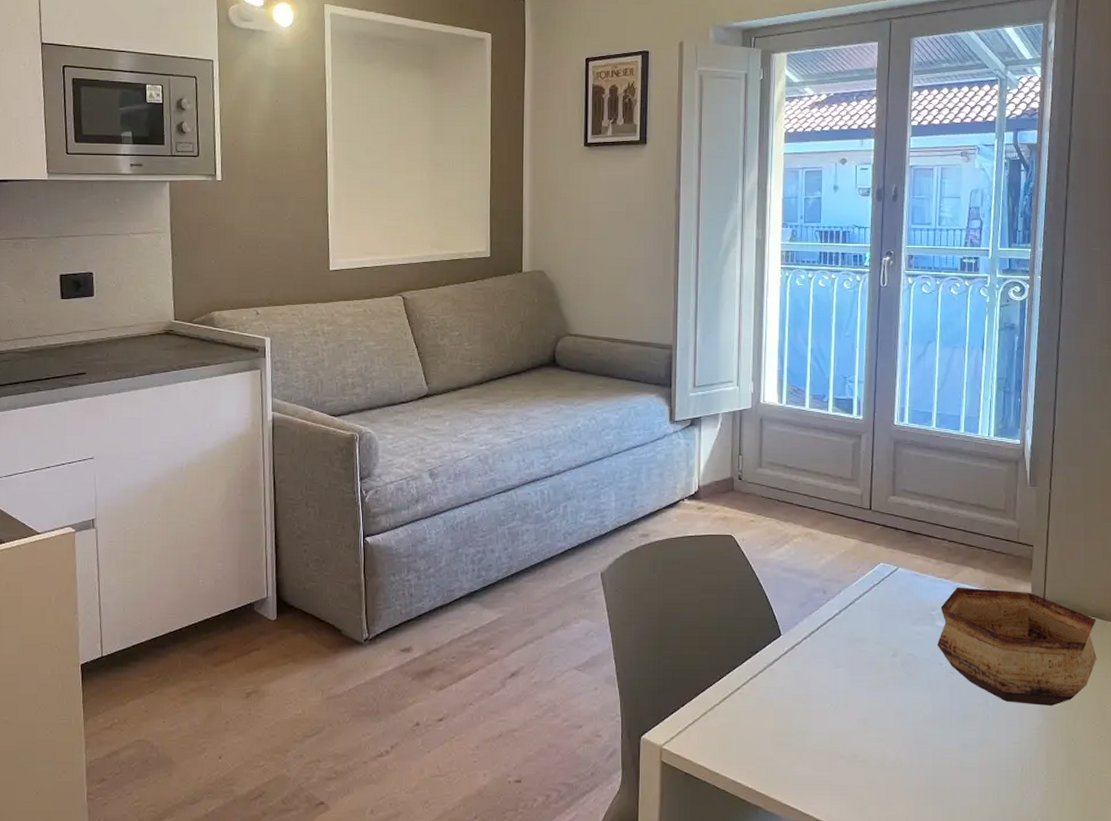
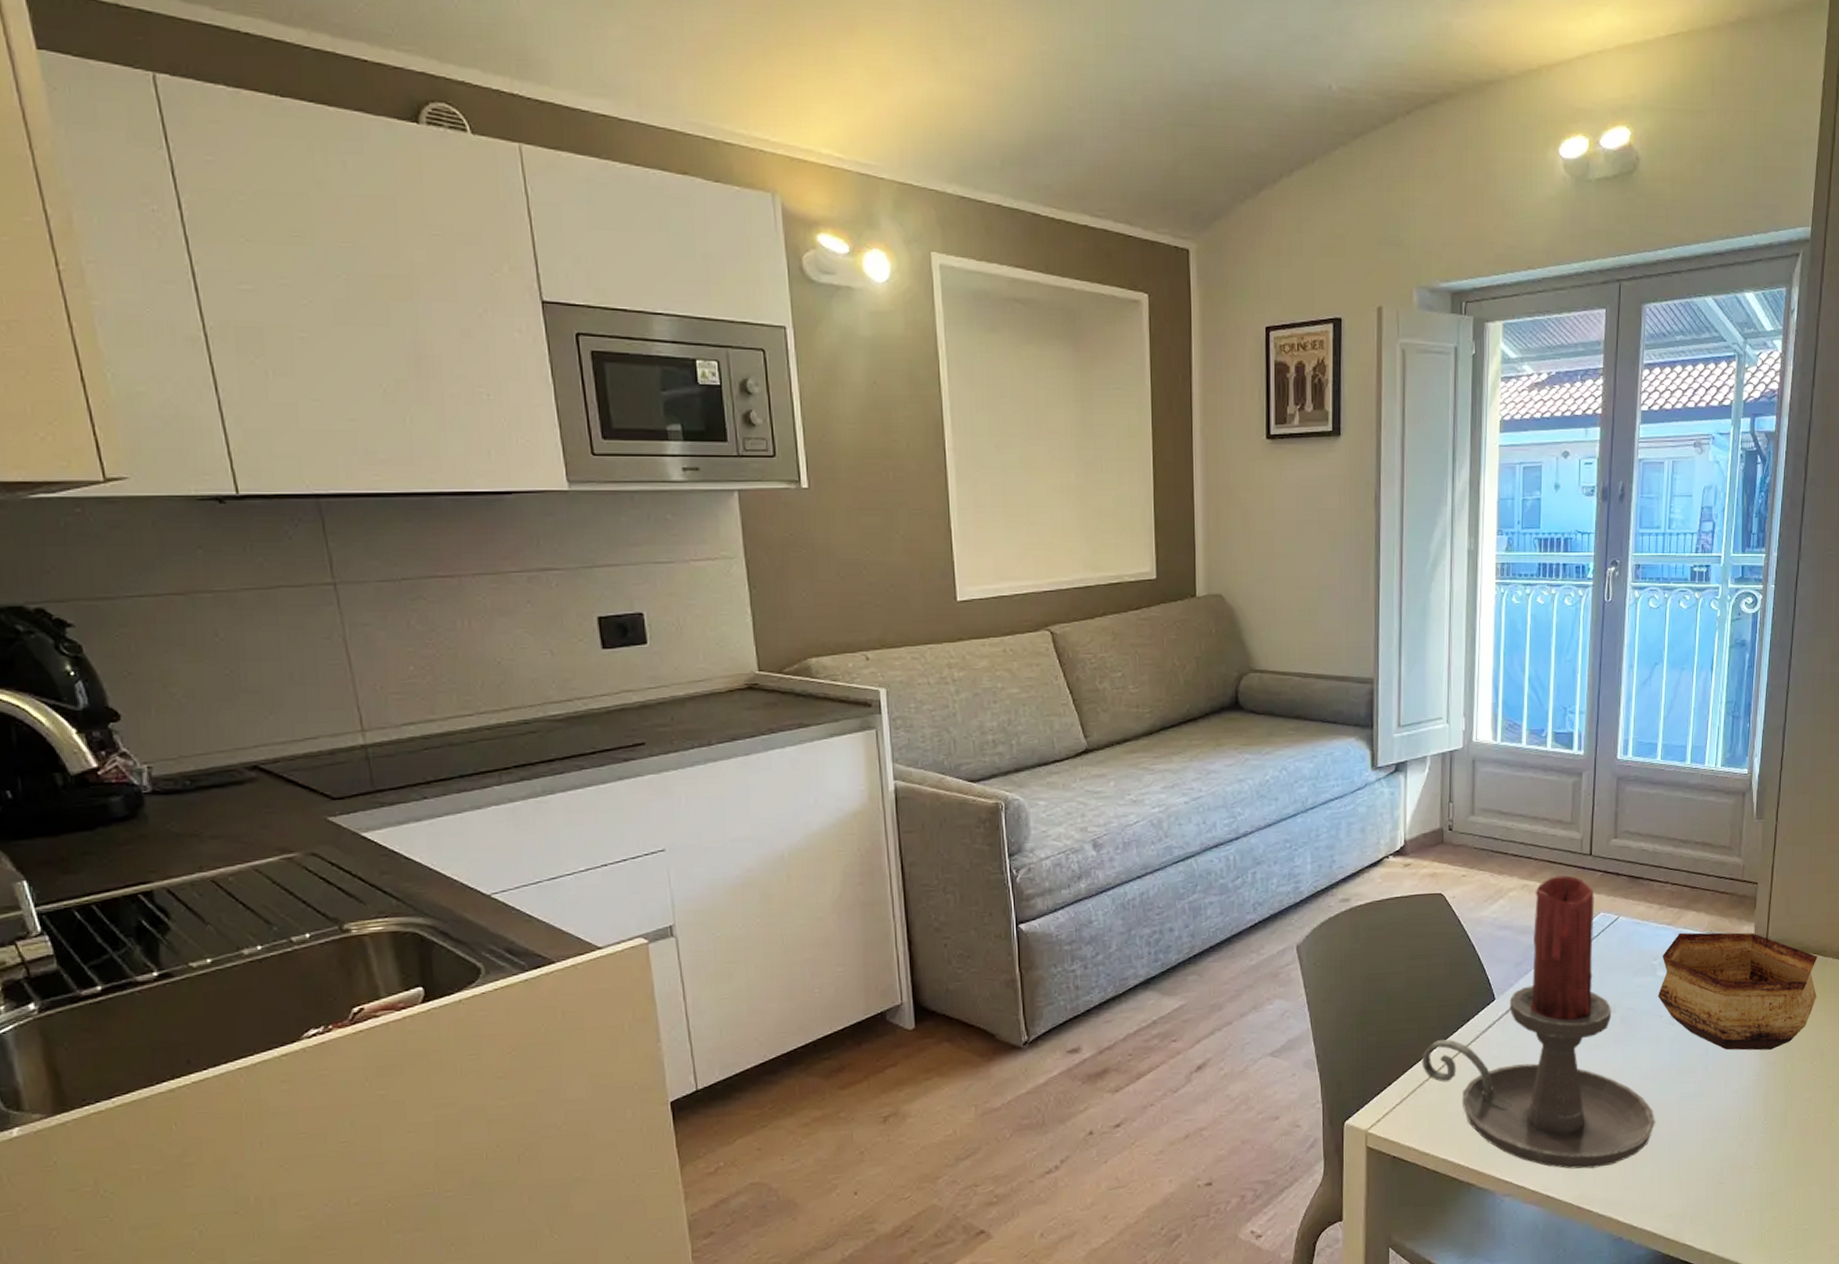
candle holder: none [712,527,938,804] -> present [1421,875,1656,1169]

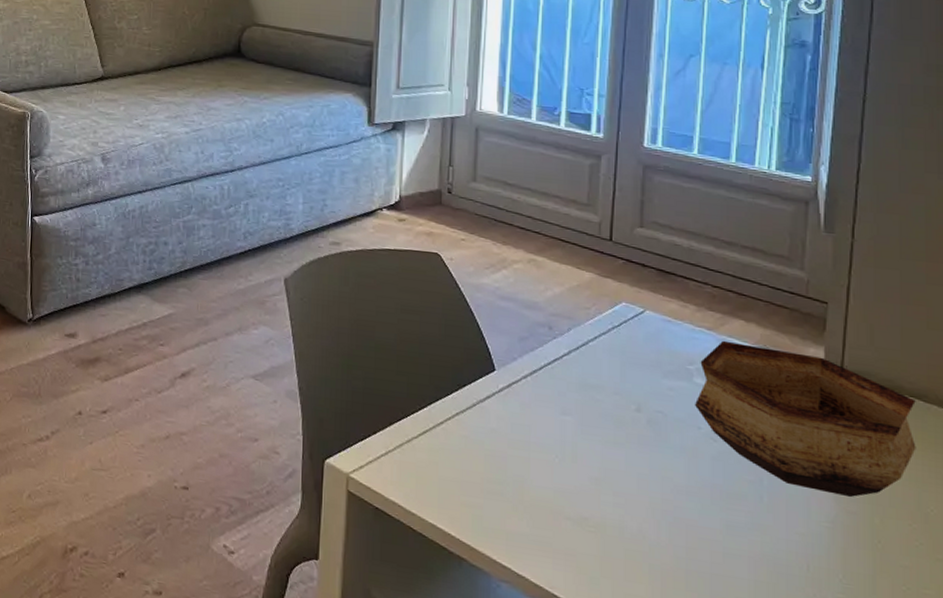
candle holder: present [1421,875,1656,1169] -> none [410,256,693,581]

